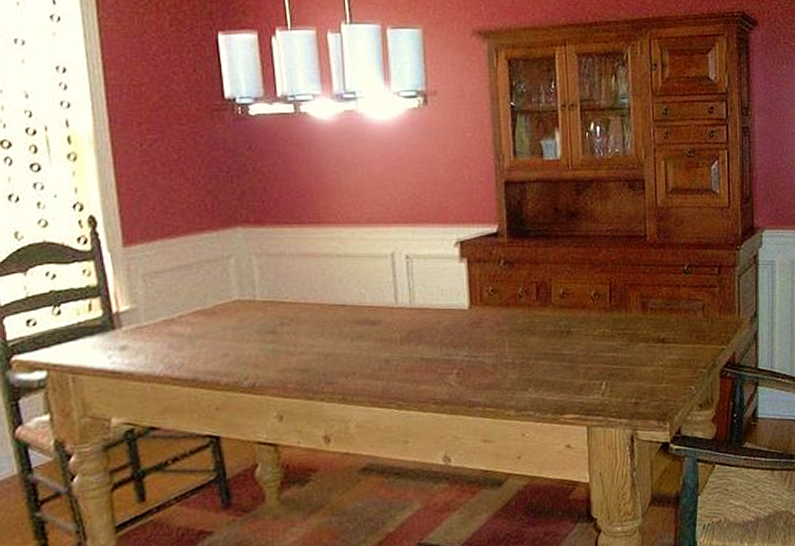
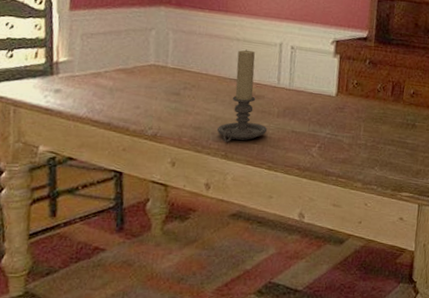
candle holder: none [328,267,391,383] -> present [216,50,268,142]

